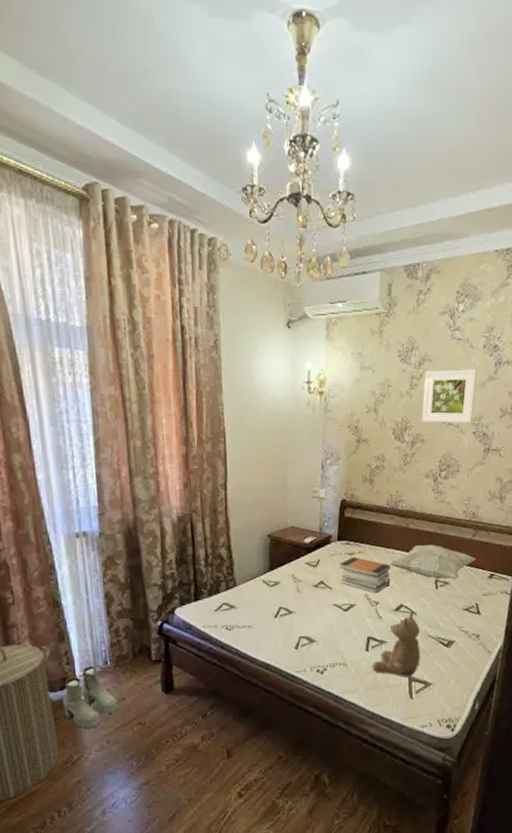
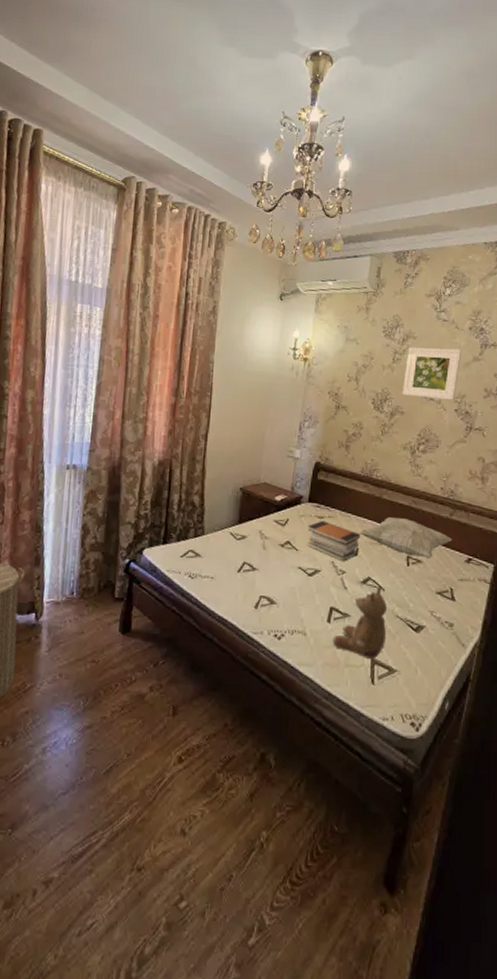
boots: present [63,665,119,729] -> none [26,594,77,658]

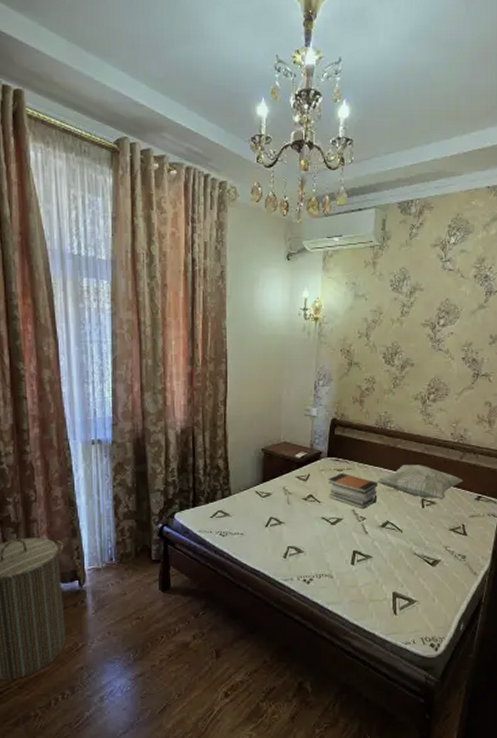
stuffed bear: present [332,585,388,659] -> none [357,527,406,593]
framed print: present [403,347,462,400] -> none [412,298,468,349]

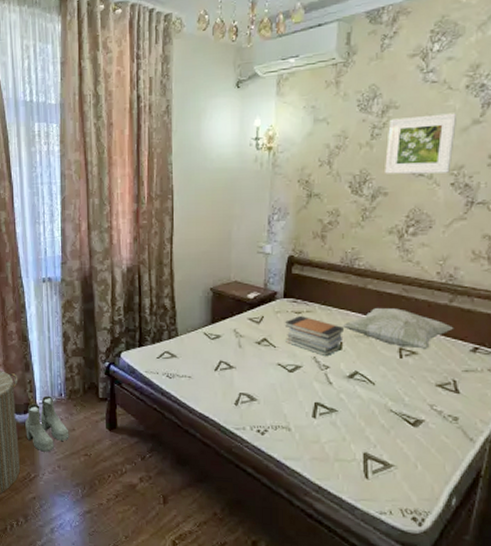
boots: none [72,561,120,619] -> present [25,395,69,452]
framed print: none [412,298,468,349] -> present [385,113,458,174]

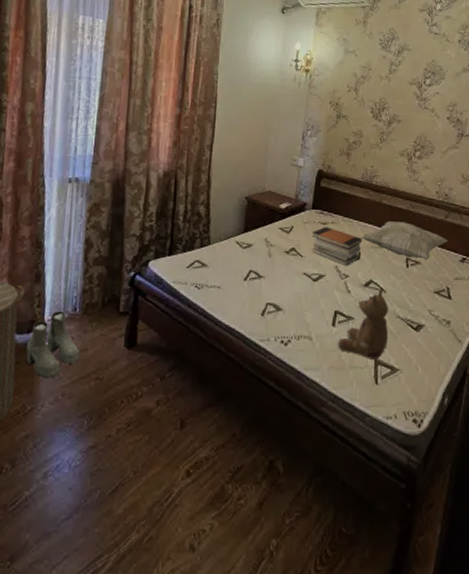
stuffed bear: none [319,379,380,454] -> present [337,287,389,359]
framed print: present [385,113,458,174] -> none [399,59,453,108]

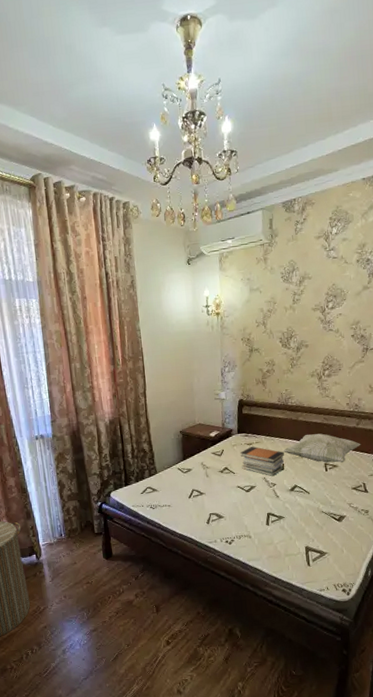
boots: present [26,311,80,378] -> none [31,537,72,586]
stuffed bear: present [337,287,389,359] -> none [272,490,316,548]

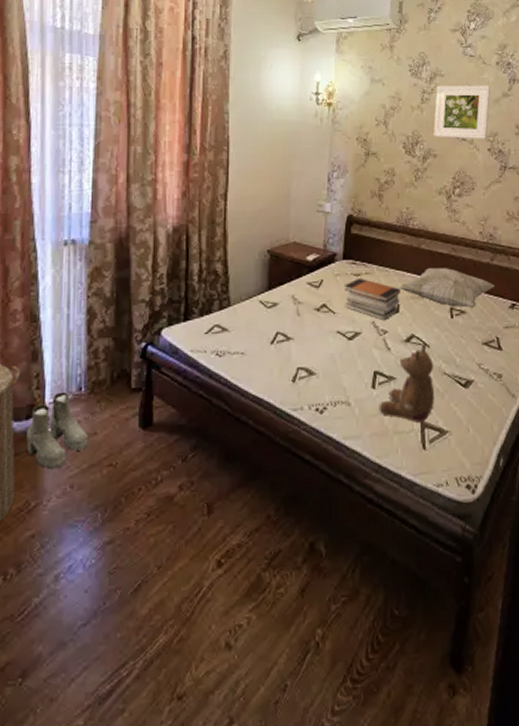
boots: none [31,537,72,586] -> present [26,391,89,469]
stuffed bear: none [272,490,316,548] -> present [379,342,435,423]
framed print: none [304,281,353,331] -> present [434,85,491,139]

